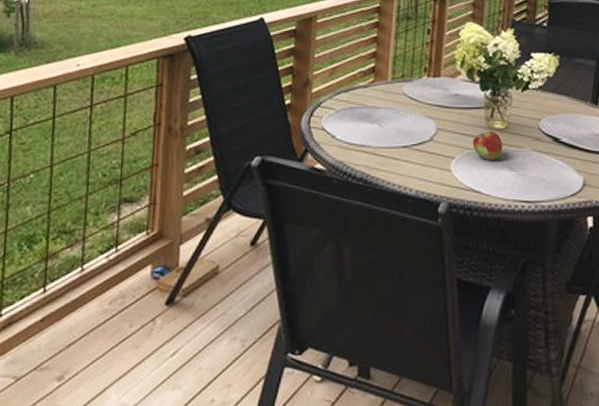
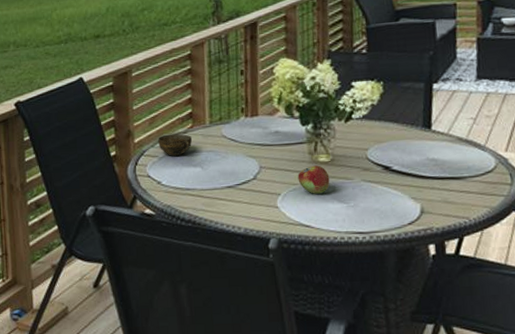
cup: none [337,87,373,111] -> present [158,134,193,157]

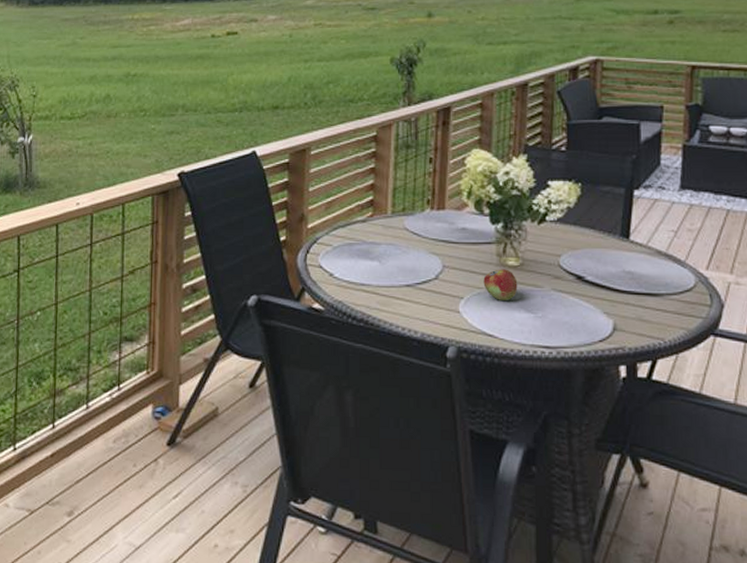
cup: present [158,134,193,157] -> none [334,222,372,248]

